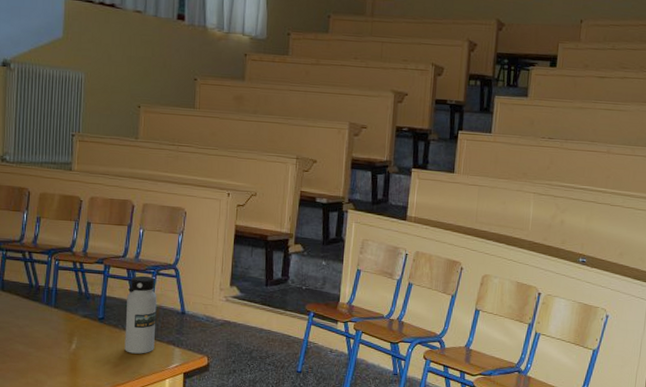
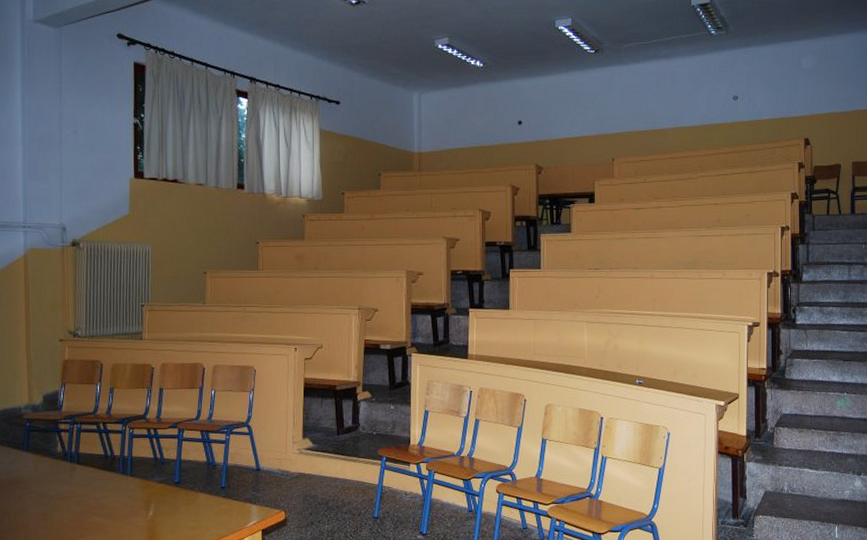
water bottle: present [124,275,157,354] -> none [201,436,232,515]

